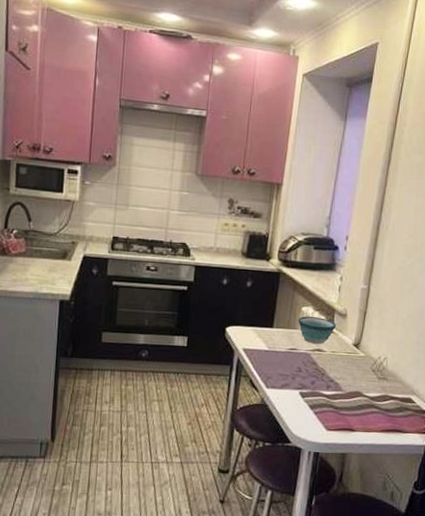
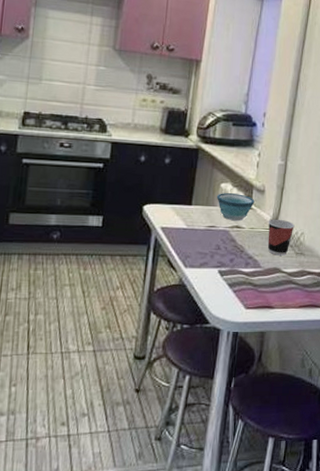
cup: none [349,343,377,380] -> present [267,219,295,256]

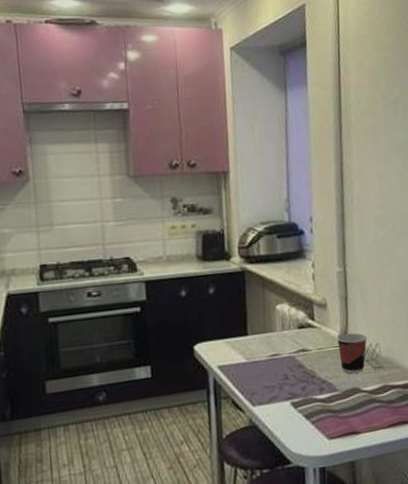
bowl: present [217,193,255,222] -> none [274,313,318,345]

